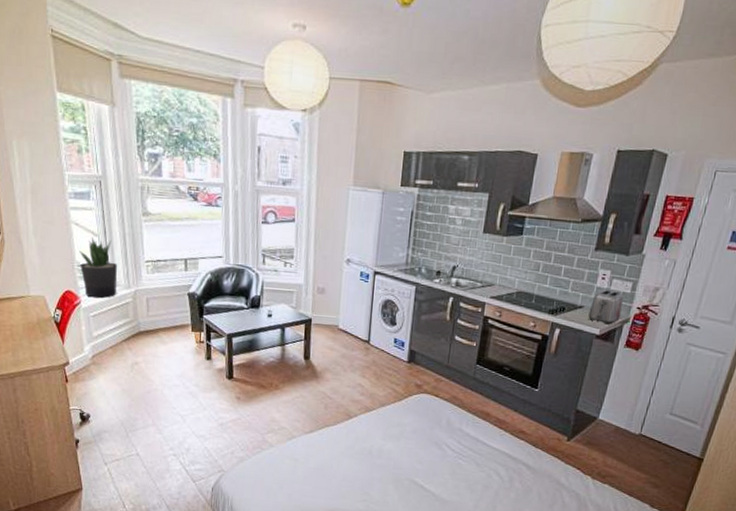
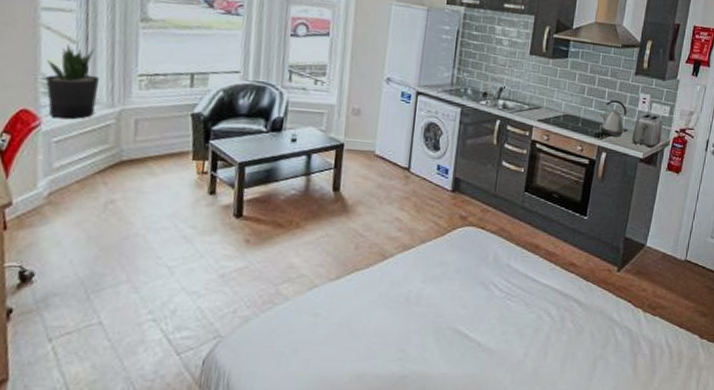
kettle: none [555,276,585,314] -> present [601,100,627,137]

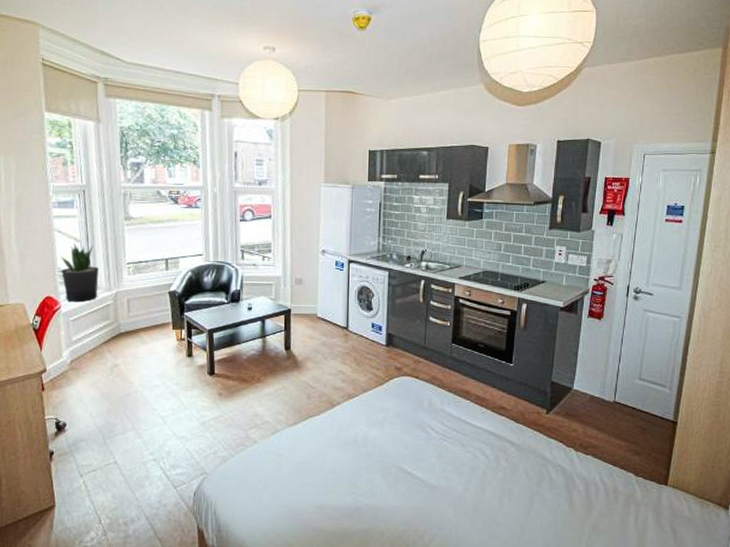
kettle: present [601,100,627,137] -> none [518,254,544,289]
toaster: present [632,113,664,148] -> none [551,264,581,297]

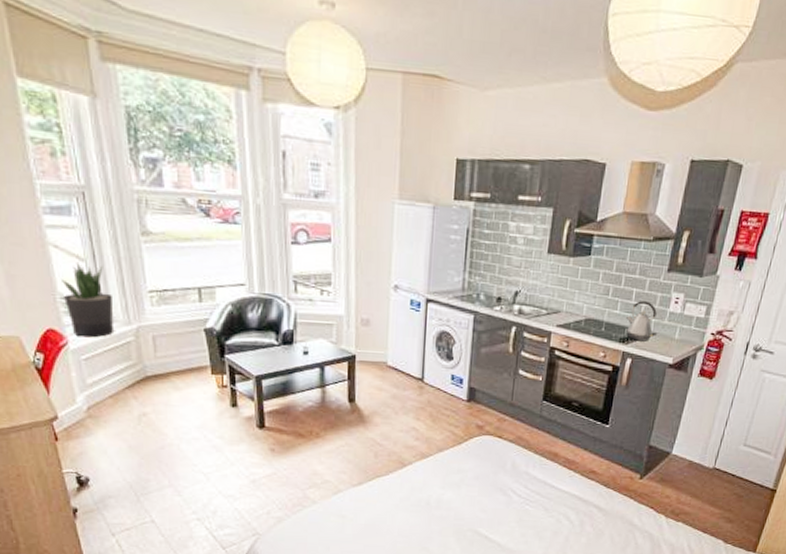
kettle: none [518,254,544,289] -> present [626,301,657,342]

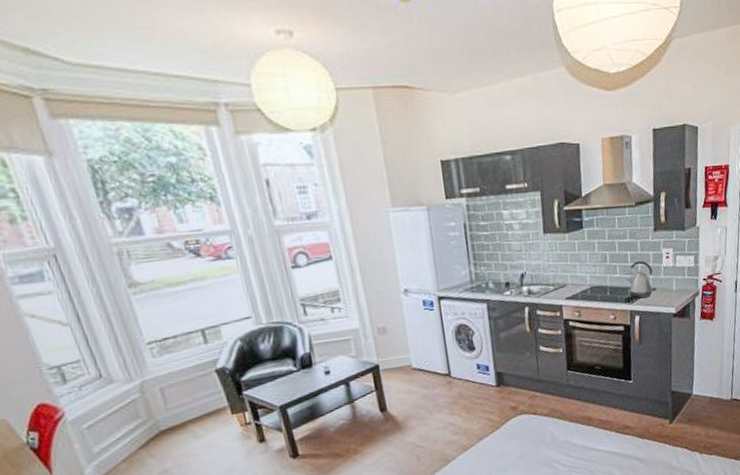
planter: present [62,261,115,338] -> none [45,327,116,406]

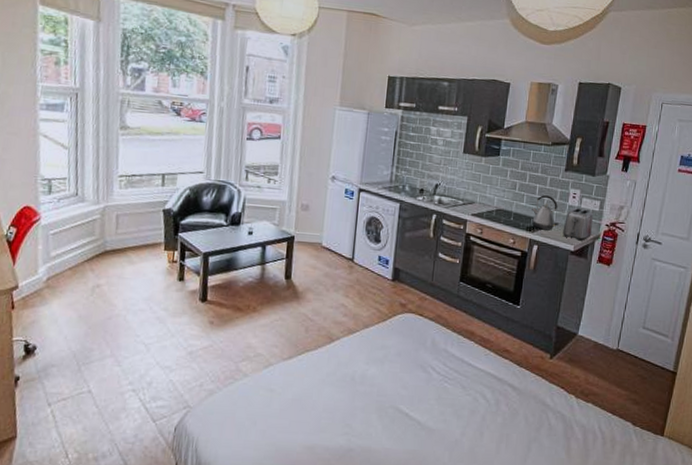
toaster: none [661,267,691,302] -> present [563,207,594,241]

